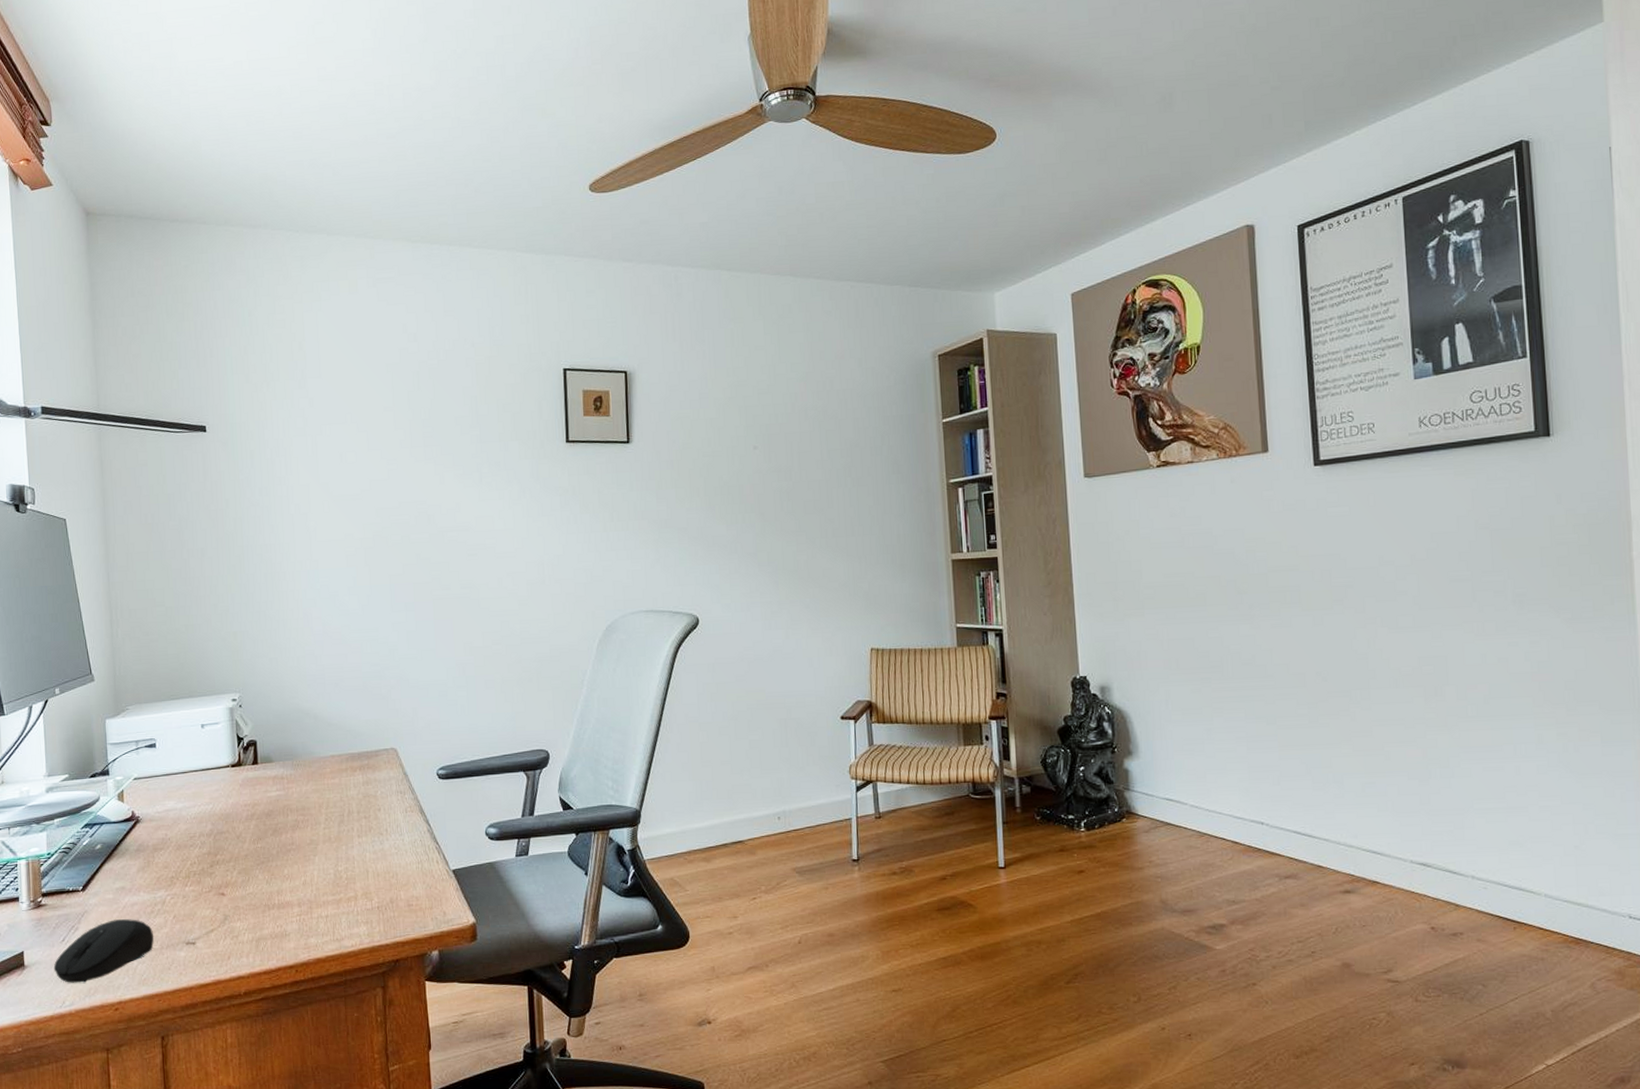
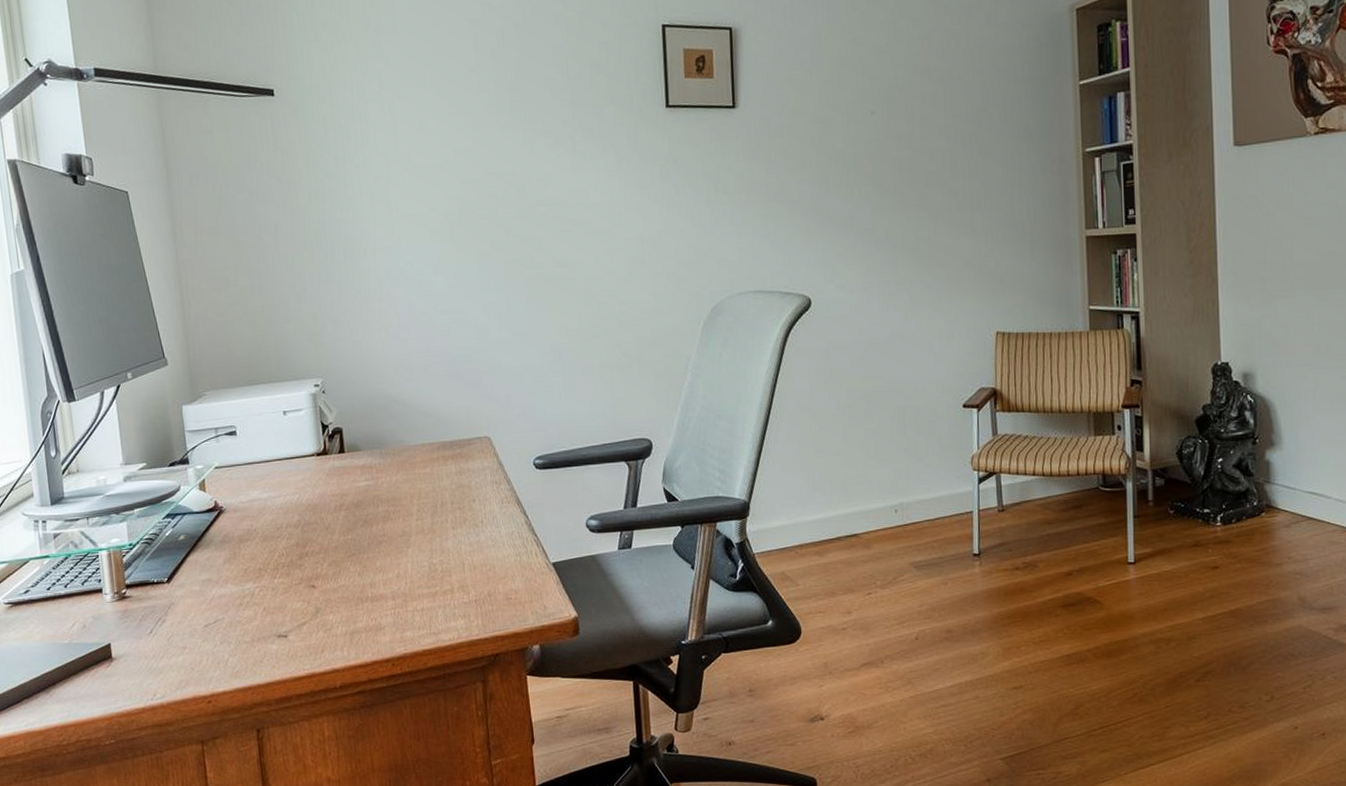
computer mouse: present [53,919,154,983] -> none [142,611,245,676]

